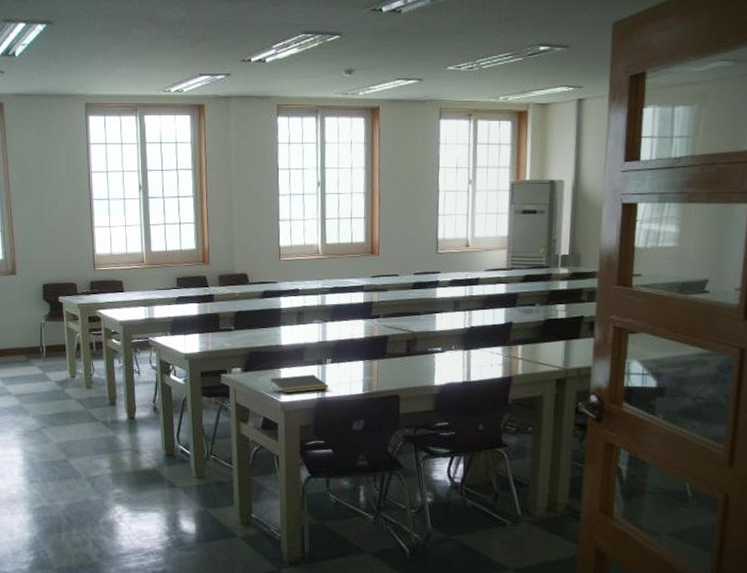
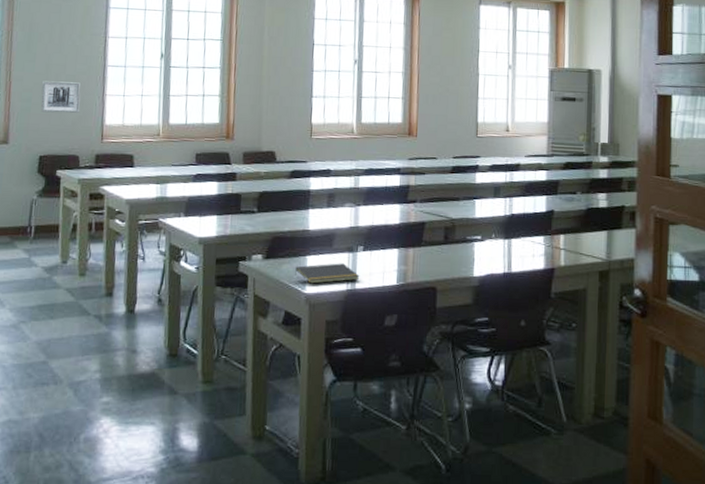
wall art: none [39,216,72,245] -> present [41,81,81,113]

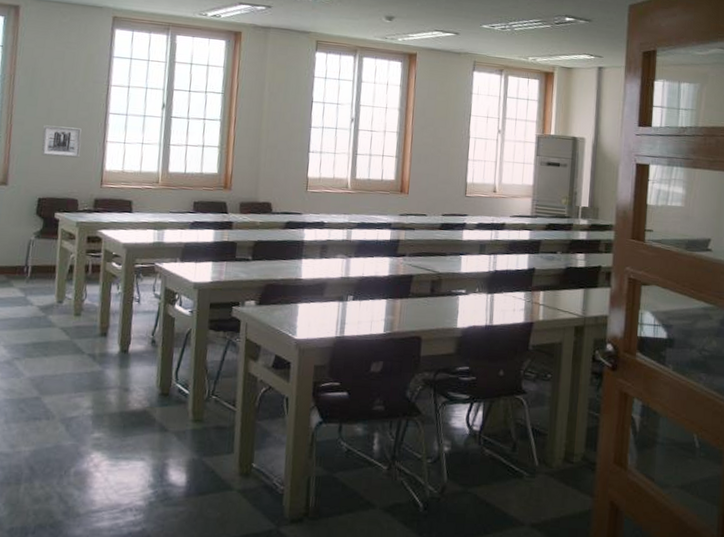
notepad: present [295,263,360,284] -> none [286,311,349,330]

